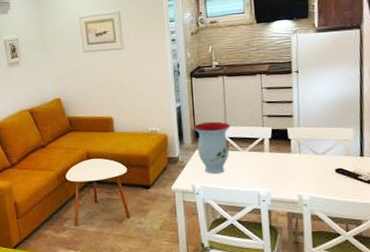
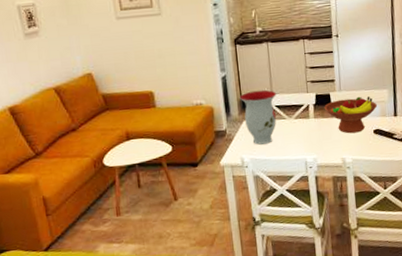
fruit bowl: none [280,133,341,171] -> present [324,96,378,134]

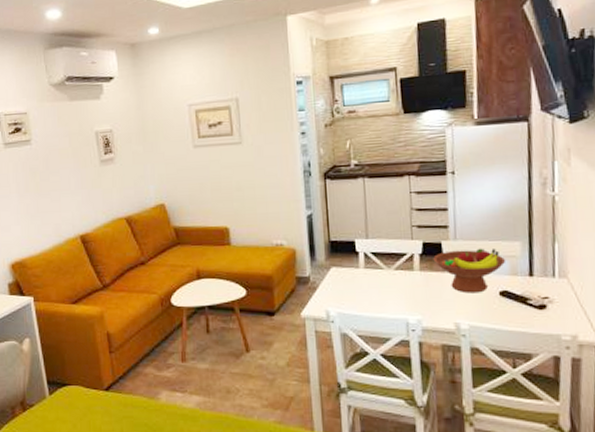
vase: present [239,89,277,145] -> none [327,232,373,297]

